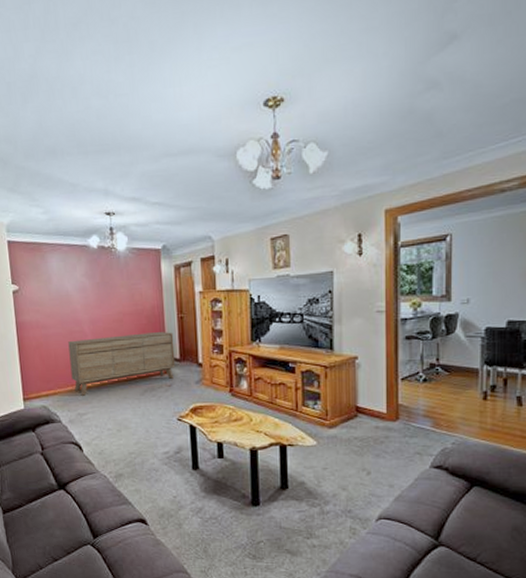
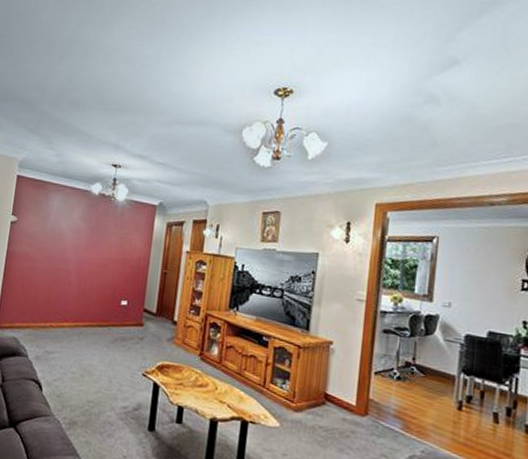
sideboard: present [68,331,176,396] -> none [47,277,154,334]

